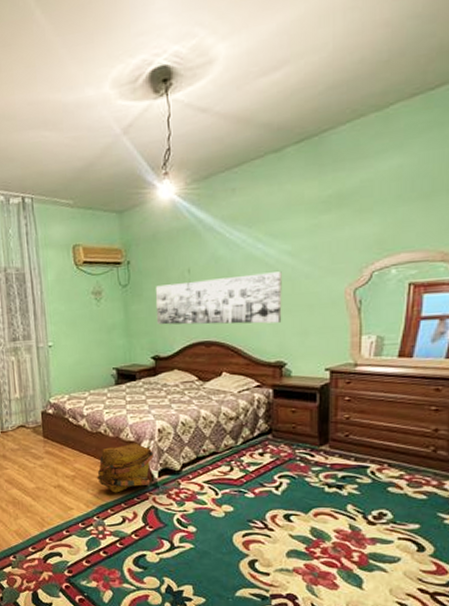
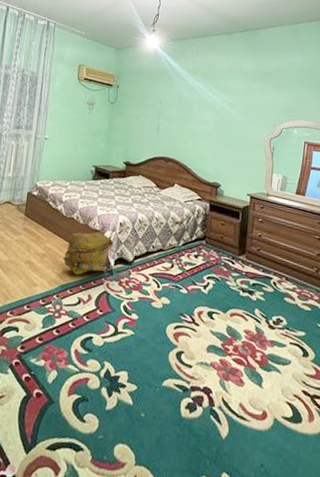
wall art: present [155,271,282,325] -> none [131,108,224,153]

